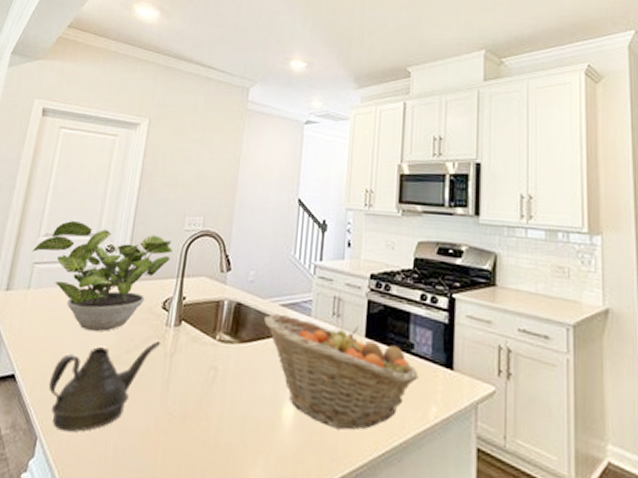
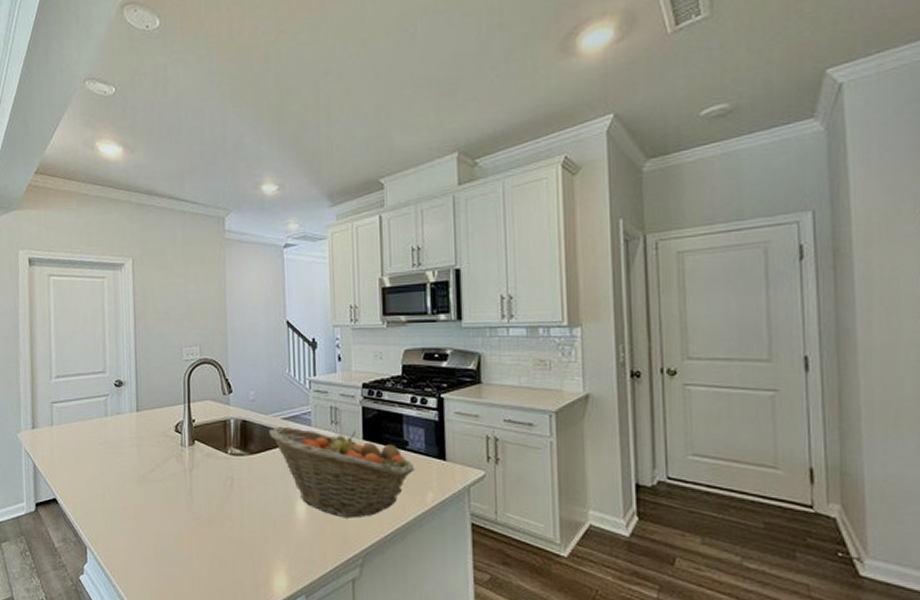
potted plant: present [31,221,173,332] -> none [47,362,176,457]
teapot: present [48,342,160,432] -> none [87,460,179,540]

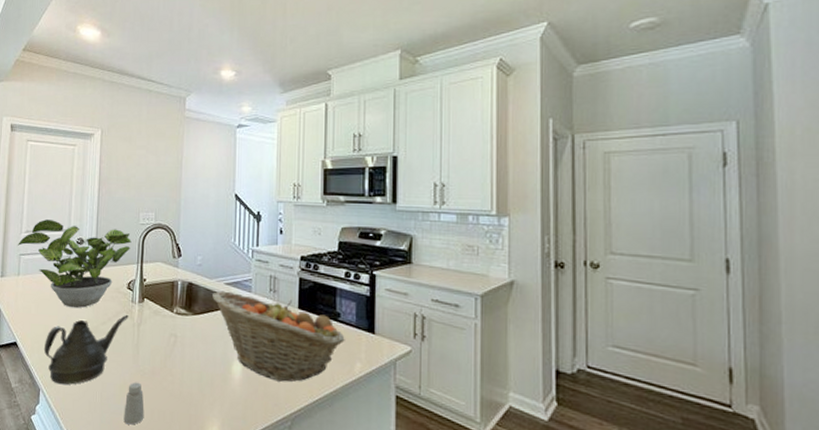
potted plant: none [47,362,176,457] -> present [17,219,132,309]
teapot: none [87,460,179,540] -> present [43,315,129,385]
saltshaker: none [181,531,204,577] -> present [123,382,144,425]

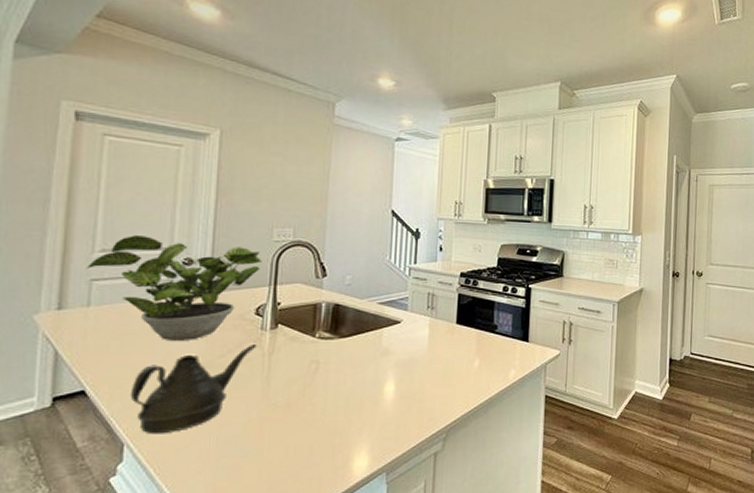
saltshaker: present [123,382,144,425] -> none [248,417,276,466]
fruit basket: present [213,291,345,382] -> none [363,310,501,396]

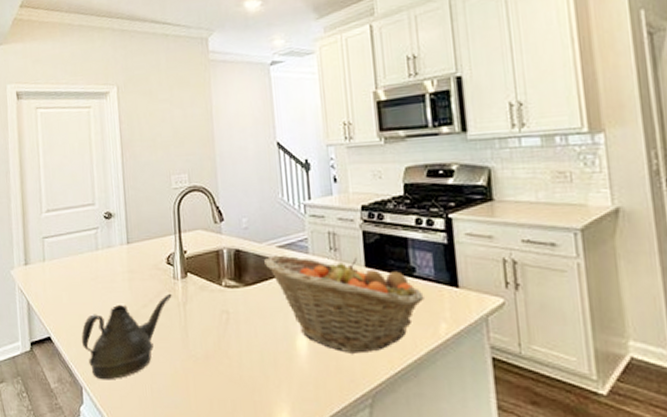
potted plant: present [86,235,262,342] -> none [38,194,166,292]
fruit basket: none [363,310,501,396] -> present [264,255,424,354]

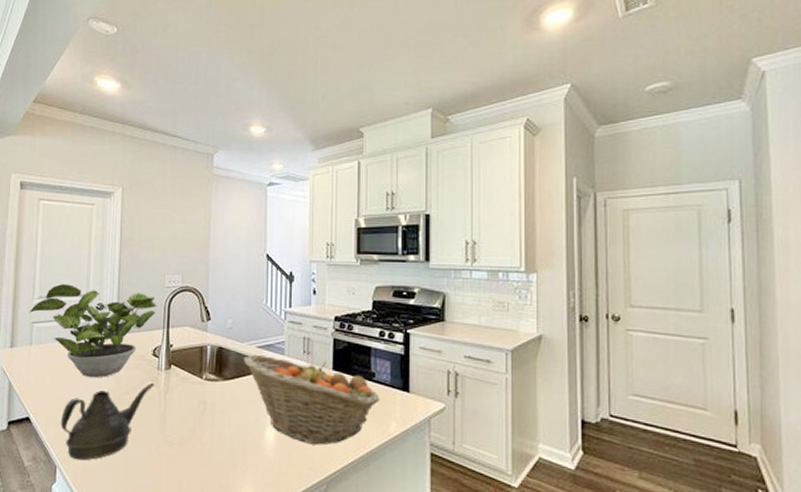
potted plant: none [38,194,166,292] -> present [29,284,157,378]

